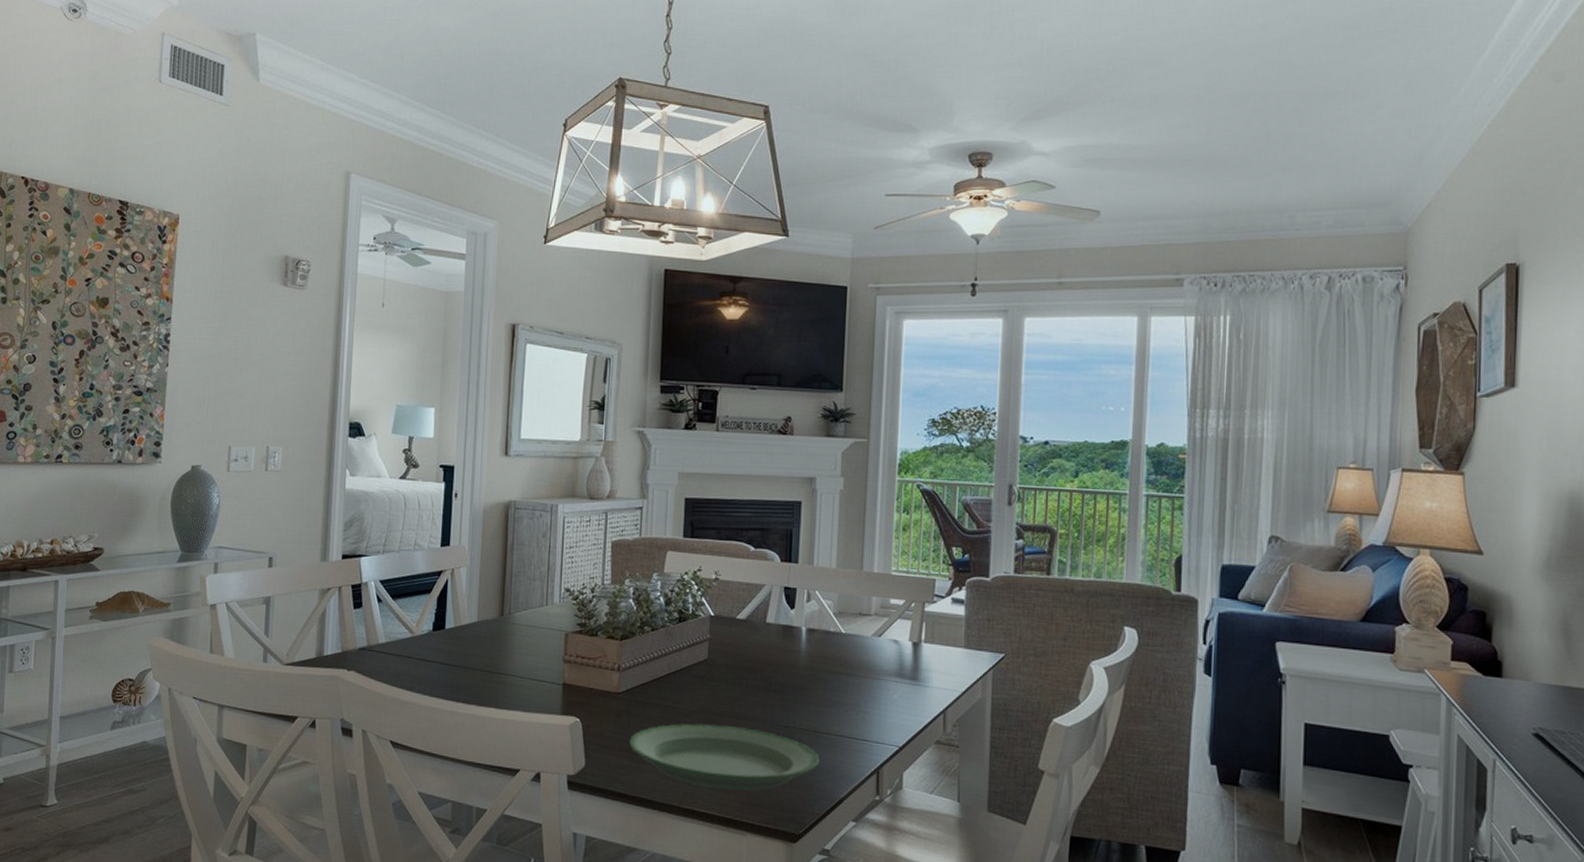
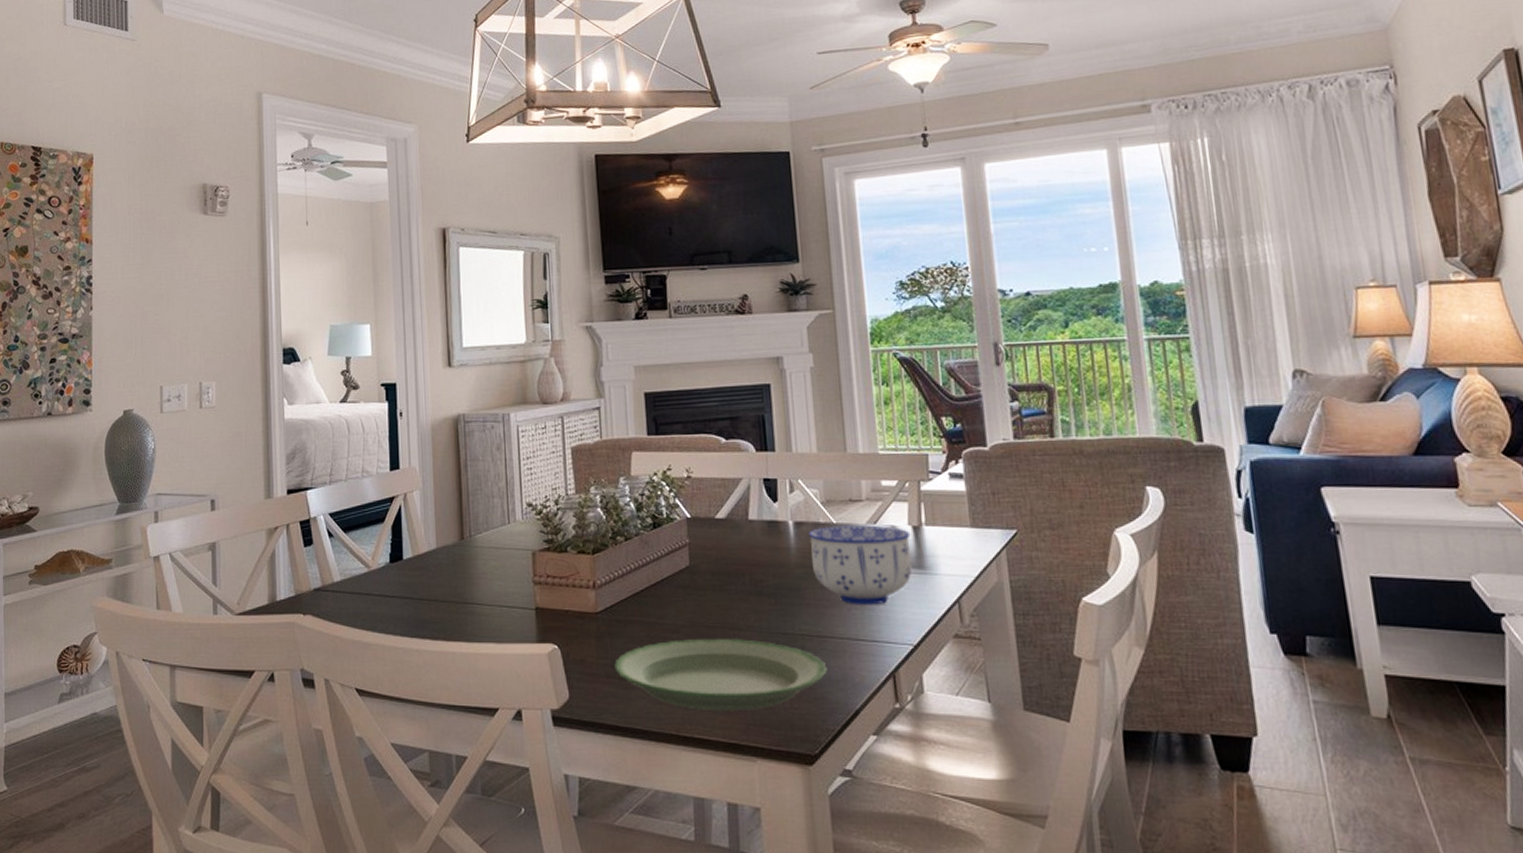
bowl: none [818,635,910,708] -> present [809,525,912,604]

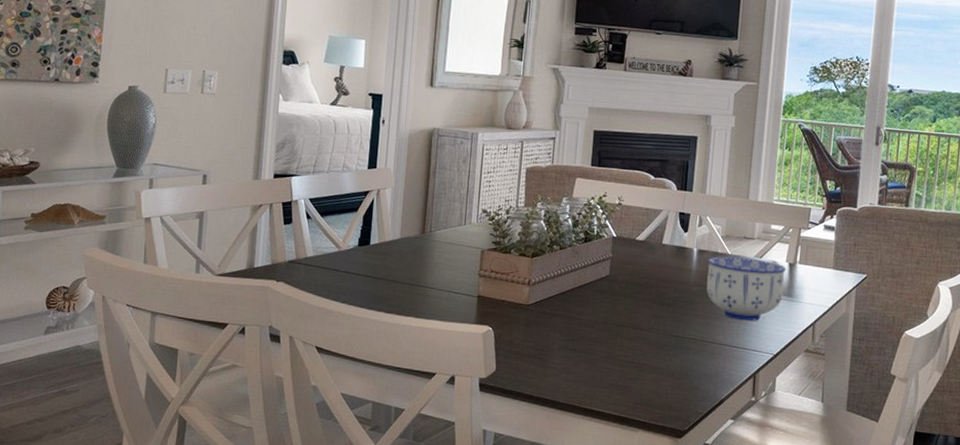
plate: present [614,638,828,712] -> none [536,332,705,393]

